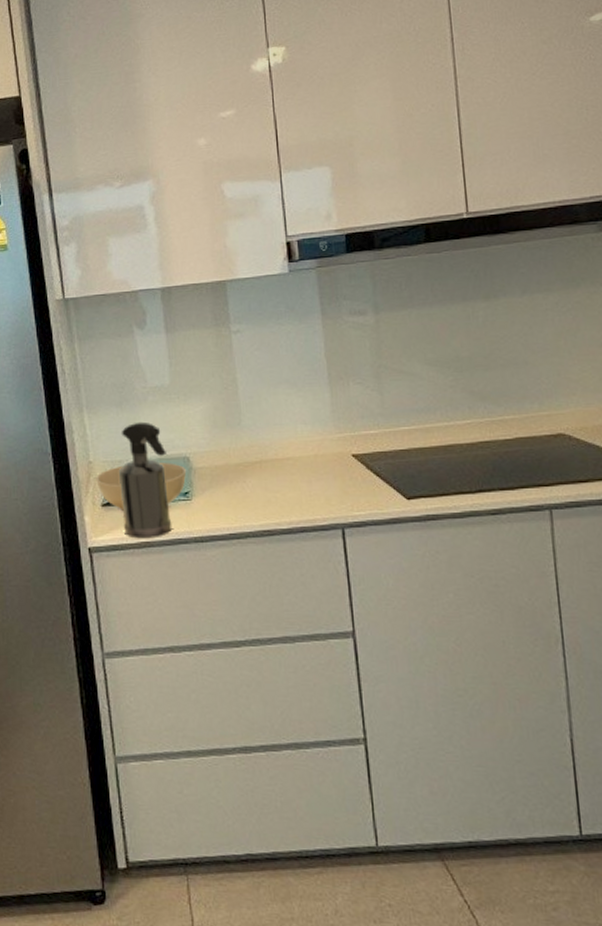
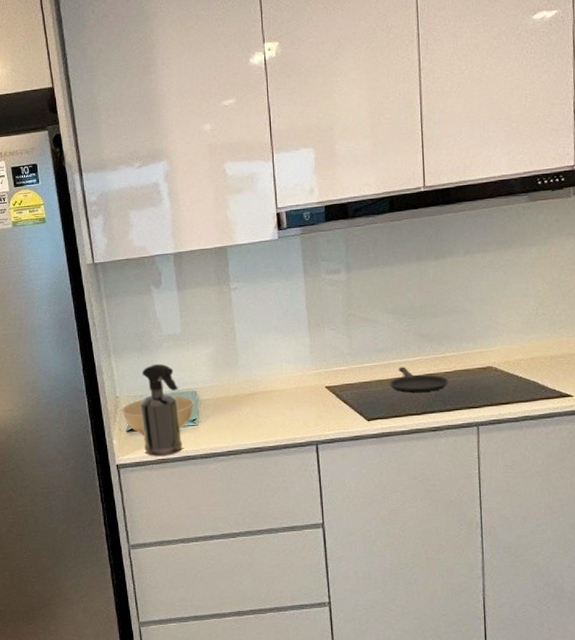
frying pan: none [434,432,510,464] -> present [390,367,449,392]

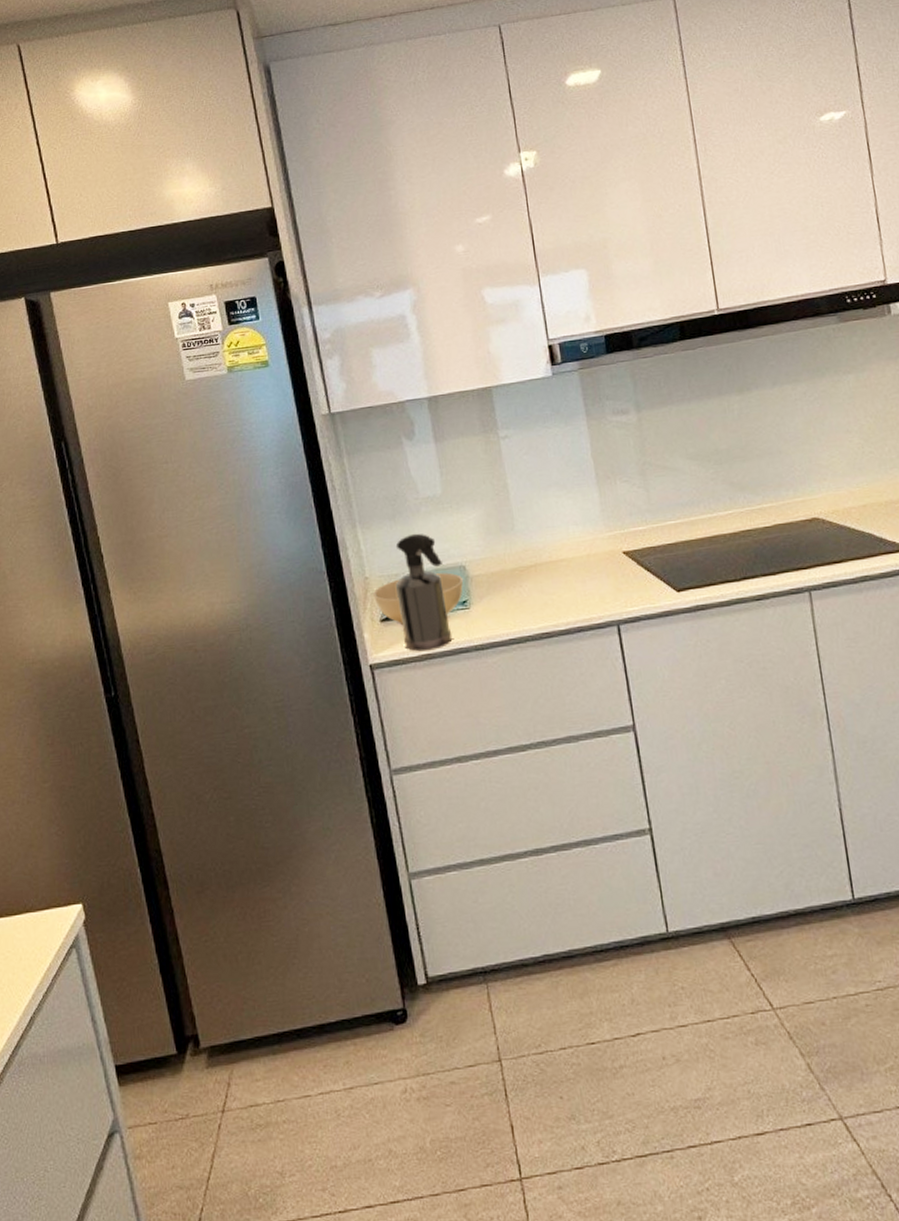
frying pan: present [390,367,449,392] -> none [699,523,770,554]

